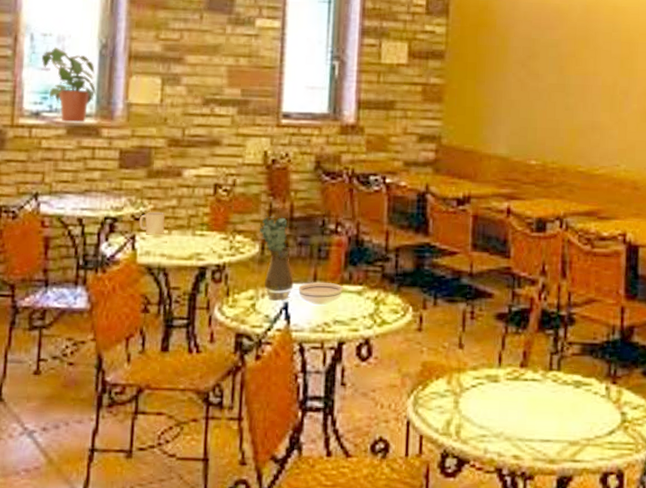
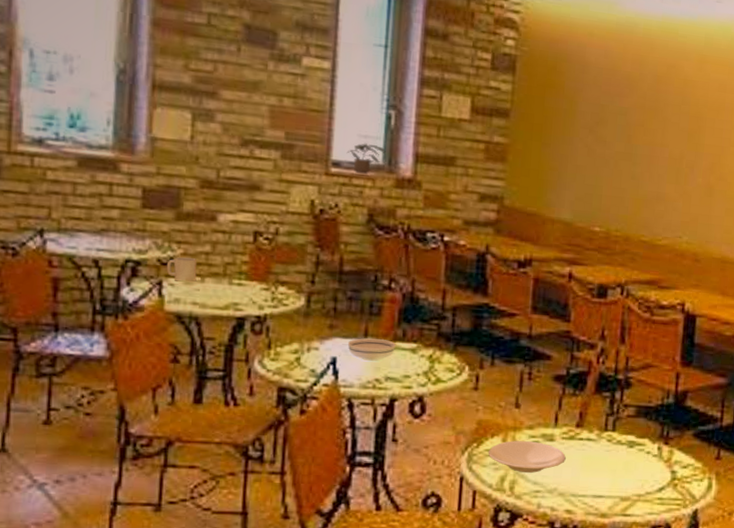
potted plant: present [41,47,96,123] -> none [43,67,113,155]
vase: present [260,213,294,301] -> none [305,265,343,356]
potted plant: none [295,94,331,123] -> present [346,143,386,174]
saucer: none [433,382,512,416] -> present [488,441,567,473]

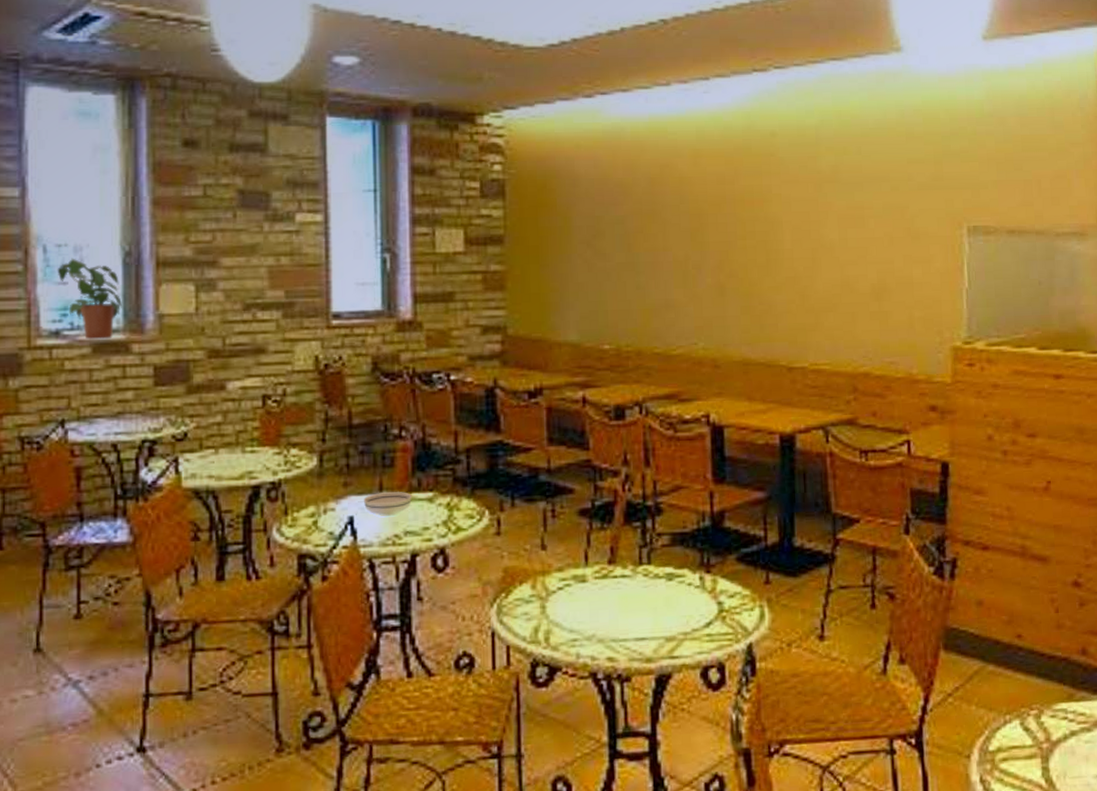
potted plant: none [43,67,113,155] -> present [57,258,122,340]
mug: present [166,257,197,283] -> none [181,430,211,456]
potted plant: present [346,143,386,174] -> none [345,290,384,322]
saucer: present [488,441,567,473] -> none [517,585,602,620]

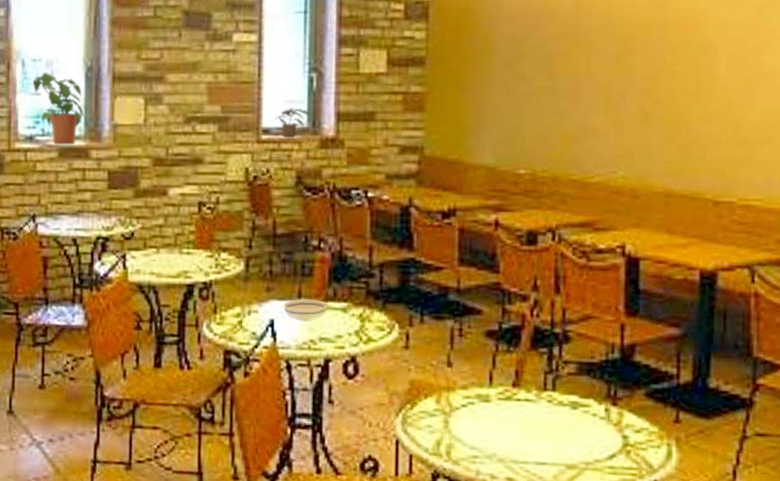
potted plant: none [345,290,384,322] -> present [274,108,310,138]

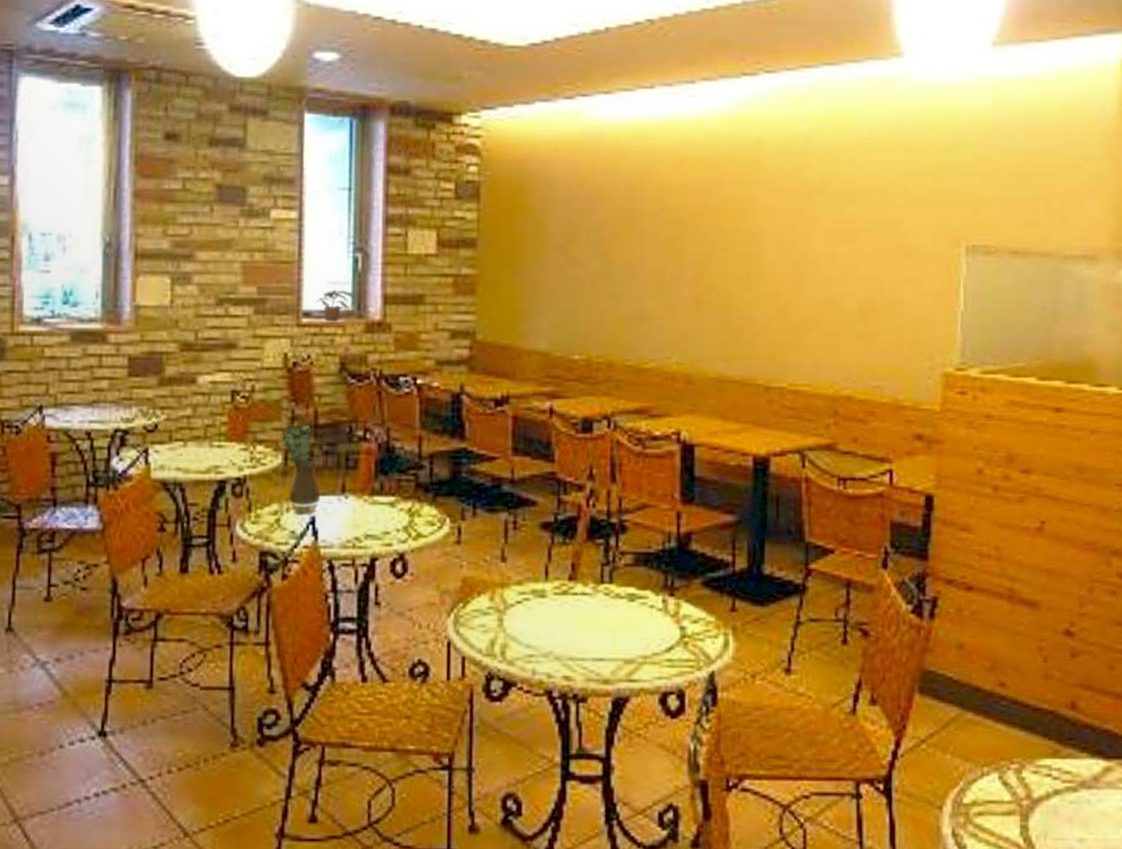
potted plant: present [32,71,84,145] -> none [41,247,101,329]
vase: none [244,230,279,318] -> present [282,420,320,515]
bowl: present [284,299,327,323] -> none [326,494,374,519]

